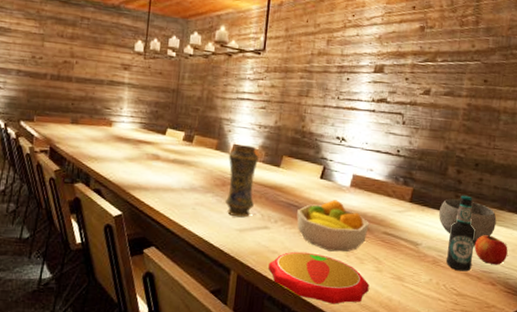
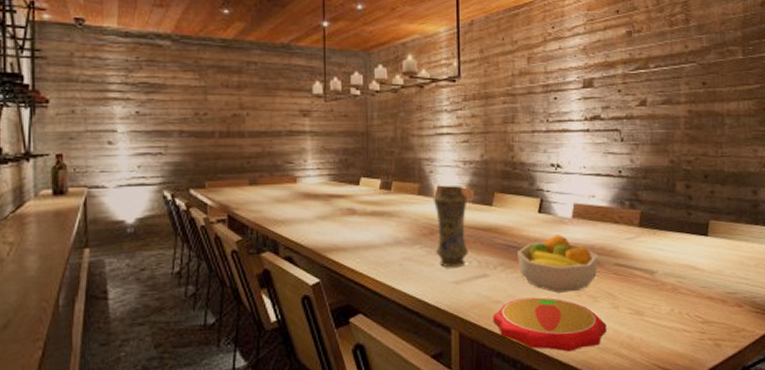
bowl: present [439,198,497,242] -> none [673,217,734,261]
bottle: present [445,195,476,272] -> none [685,211,715,296]
apple: present [474,234,508,265] -> none [715,251,751,284]

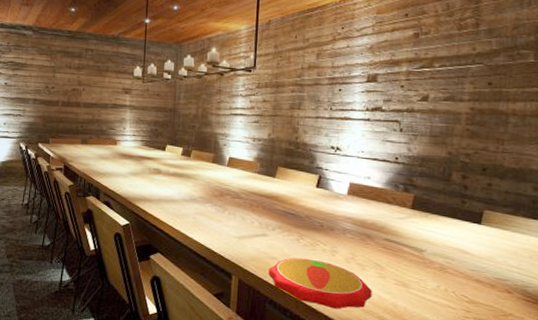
vase: present [433,186,468,268] -> none [224,157,254,226]
fruit bowl: present [518,235,598,293] -> none [294,208,369,259]

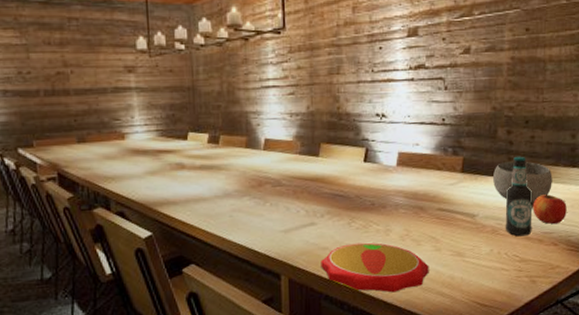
bowl: none [444,204,510,248] -> present [493,162,553,203]
bottle: none [454,200,487,279] -> present [505,156,533,237]
apple: none [486,240,525,273] -> present [533,193,567,225]

